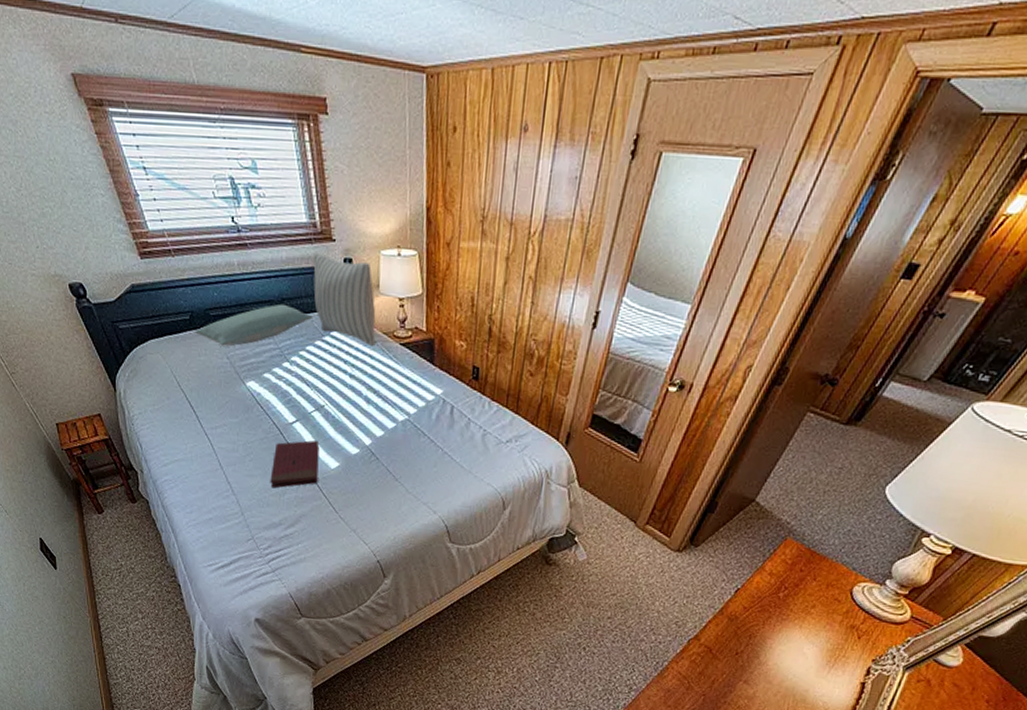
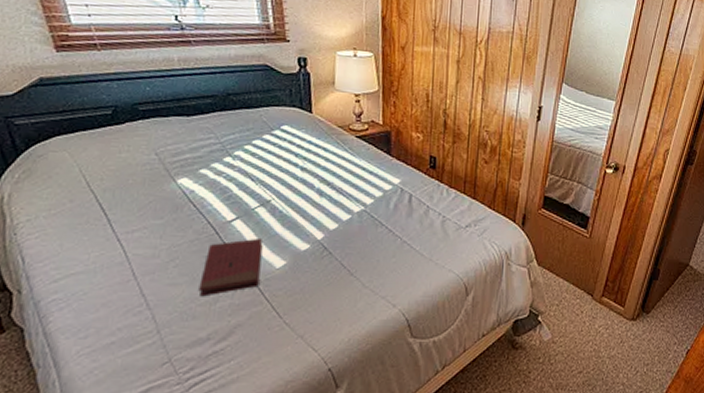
pillow: present [195,303,314,347] -> none [117,98,263,142]
pillow: present [312,252,376,346] -> none [264,51,331,139]

